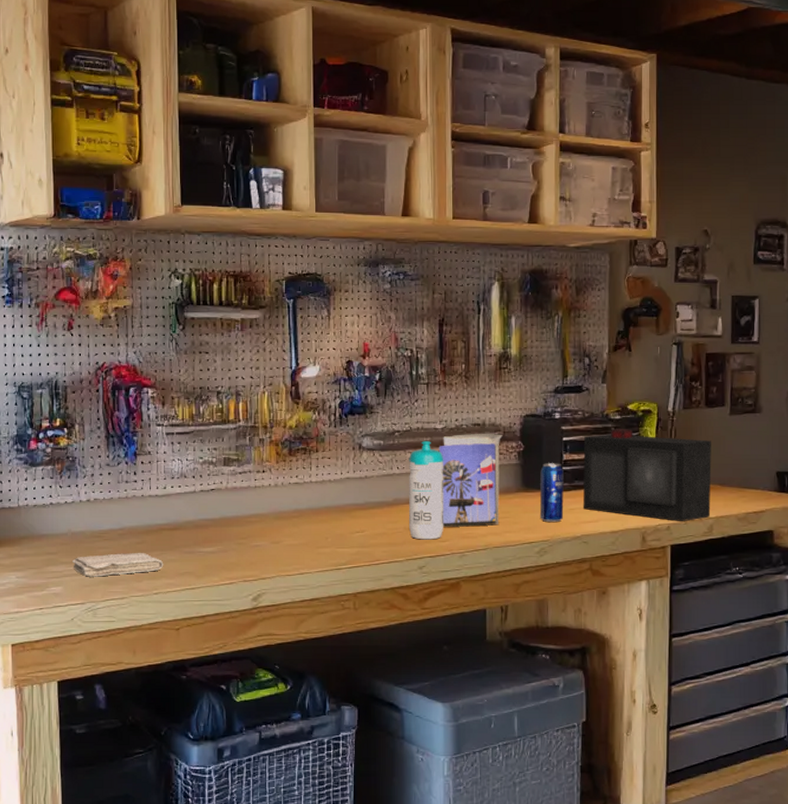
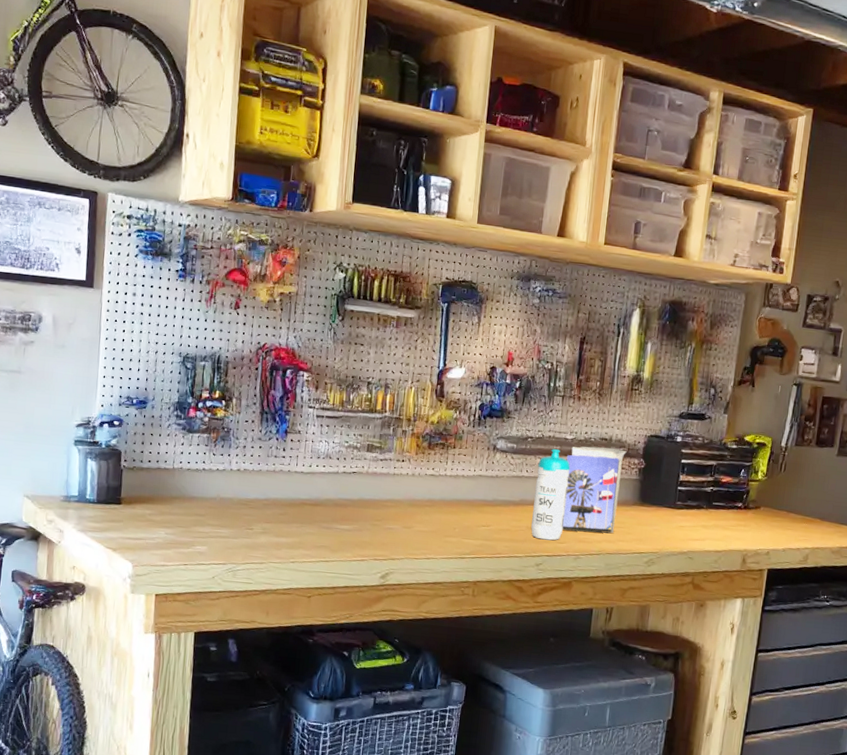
washcloth: present [73,552,164,577] -> none [218,521,303,542]
beverage can: present [540,463,564,523] -> none [652,481,679,537]
speaker: present [583,429,711,522] -> none [693,457,817,549]

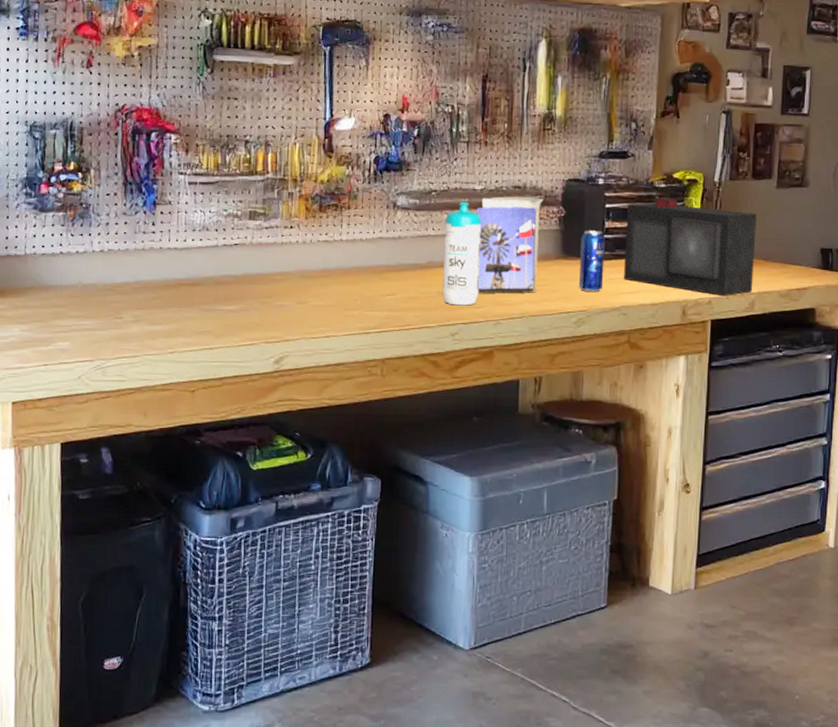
beverage can: none [652,481,679,537] -> present [579,230,605,293]
speaker: none [693,457,817,549] -> present [624,197,757,297]

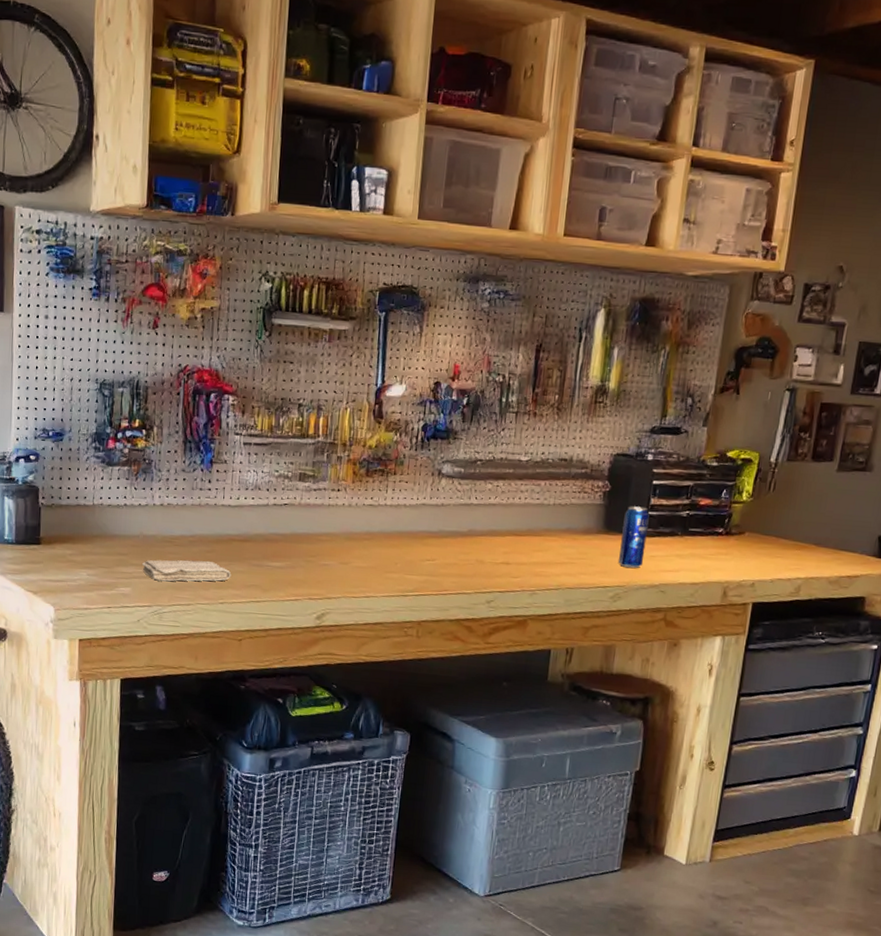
washcloth: none [82,308,181,333] -> present [142,560,232,582]
water bottle: present [443,202,482,306] -> none [481,472,525,575]
greeting card: present [476,196,544,294] -> none [515,468,589,566]
speaker: present [624,197,757,297] -> none [665,476,813,580]

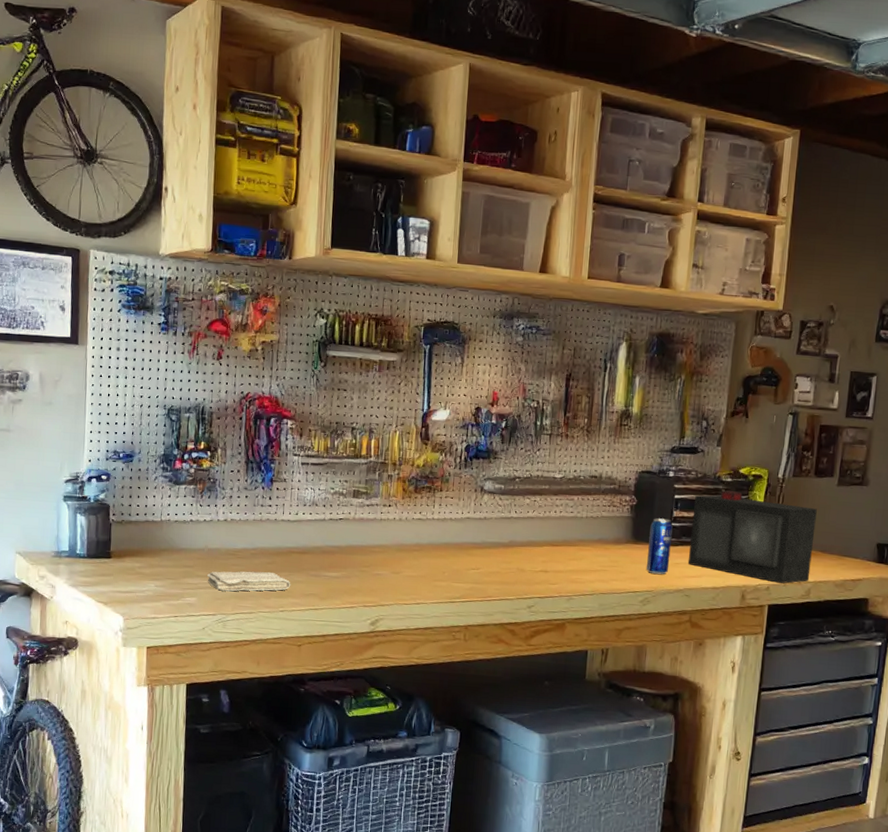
speaker: none [665,476,813,580] -> present [688,490,817,584]

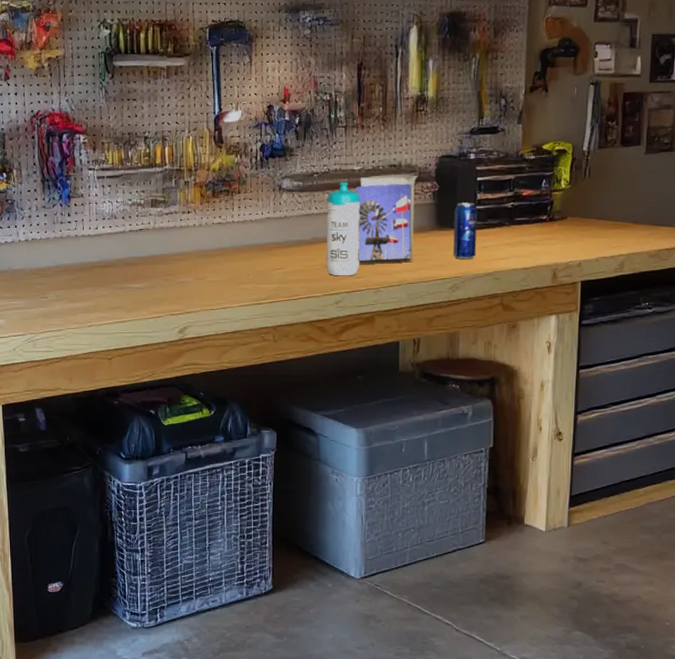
washcloth: present [207,571,291,592] -> none [13,288,97,311]
water bottle: none [522,488,560,582] -> present [327,182,361,276]
greeting card: none [553,485,618,573] -> present [355,174,418,264]
speaker: present [688,490,817,584] -> none [496,168,626,259]

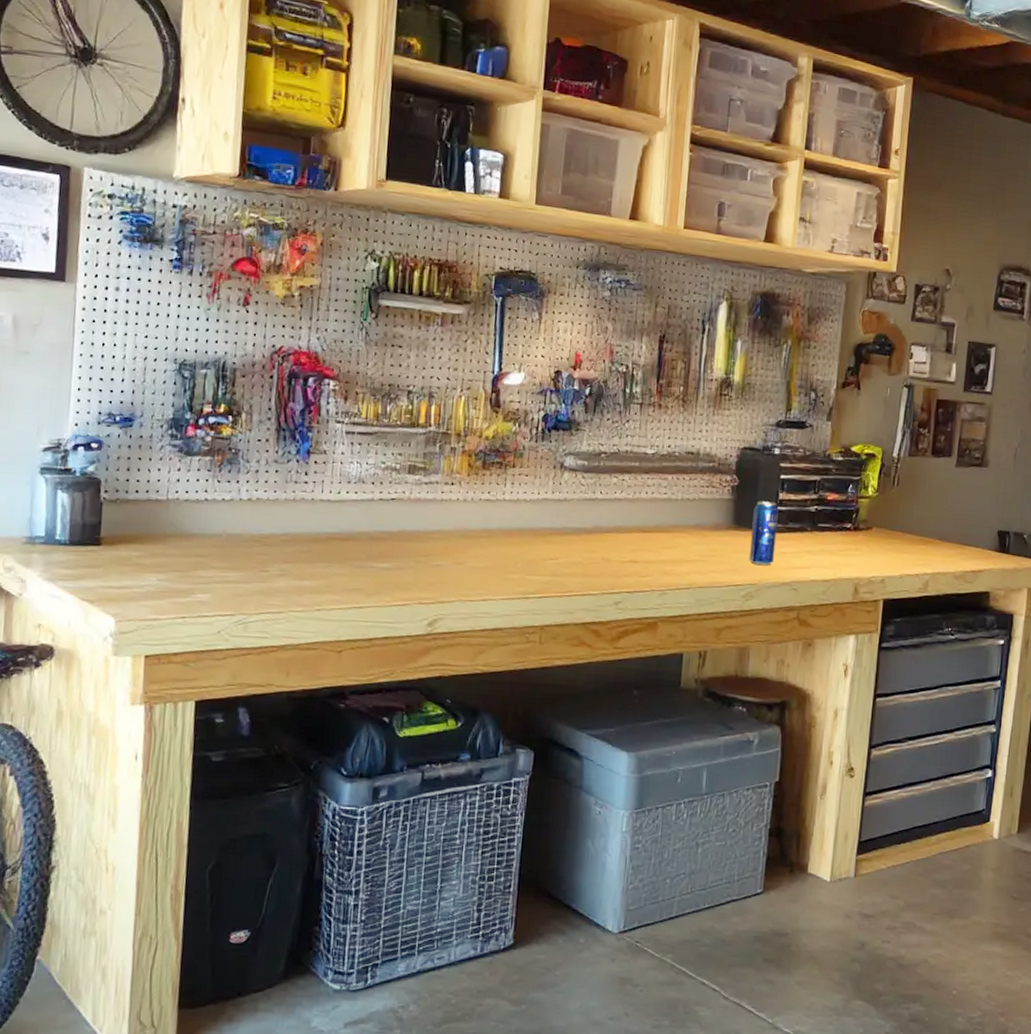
water bottle: present [327,182,361,276] -> none [607,466,652,574]
greeting card: present [355,174,418,264] -> none [644,462,717,564]

